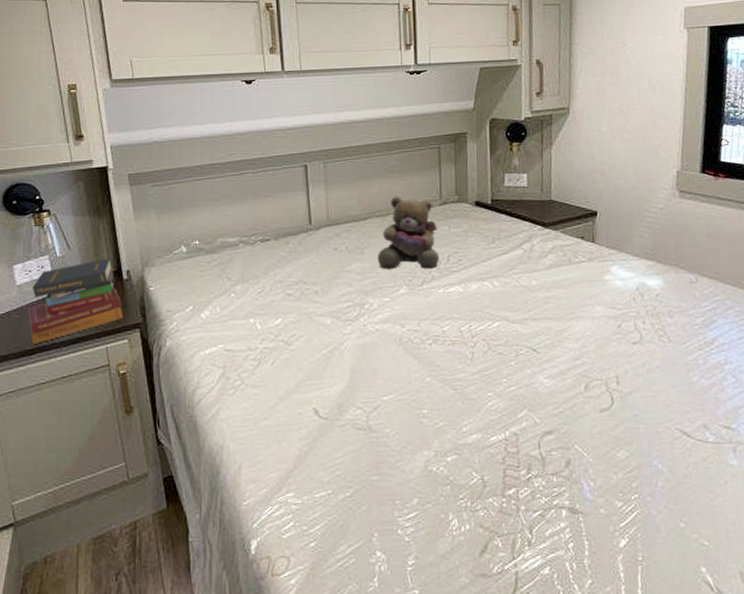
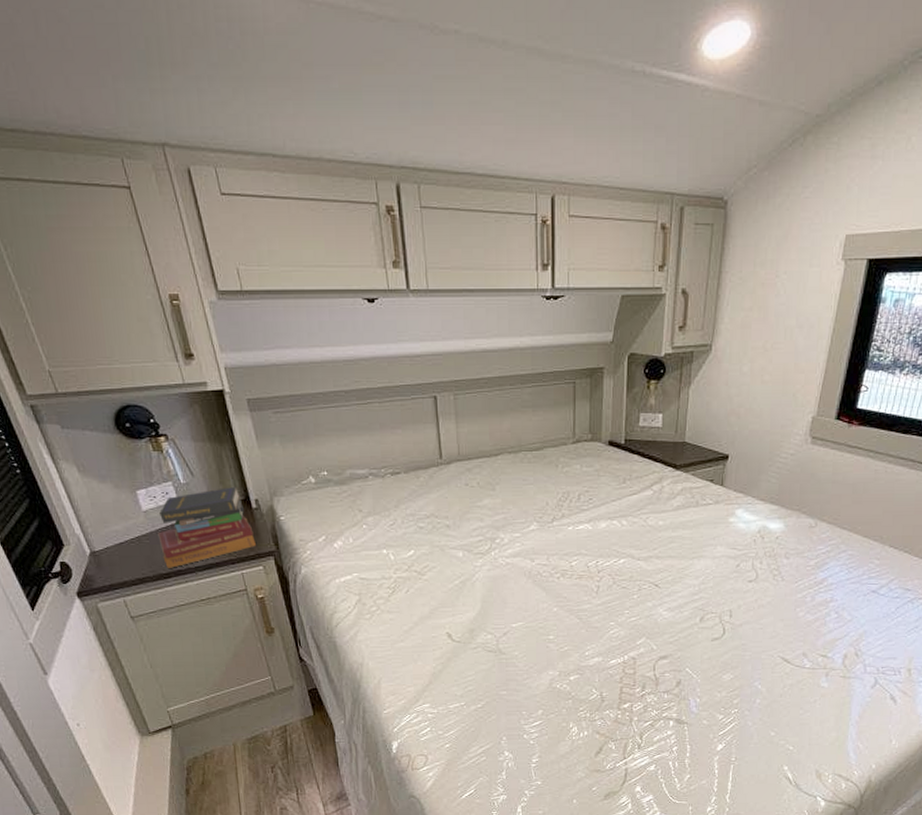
teddy bear: present [378,196,439,269] -> none [509,432,570,507]

